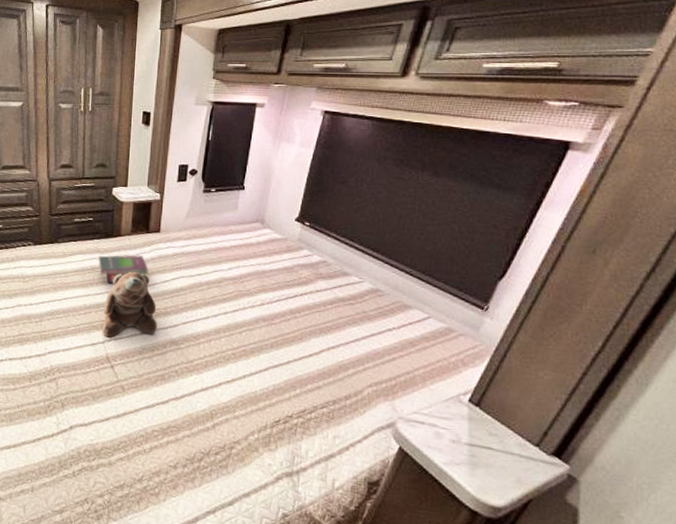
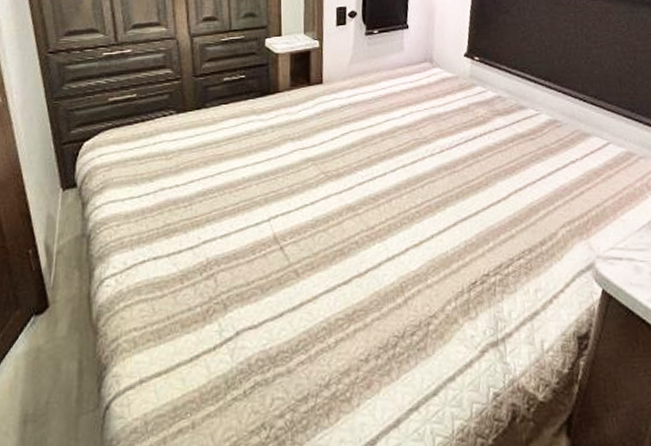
books: present [98,254,149,284] -> none [255,111,314,149]
stuffed animal: present [102,271,157,338] -> none [265,131,330,213]

